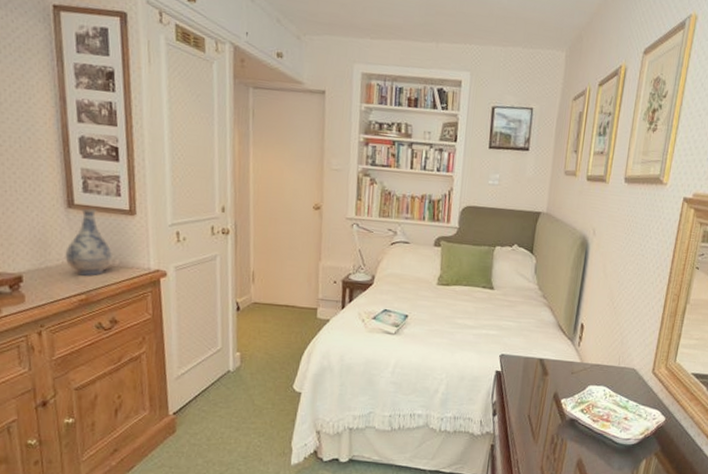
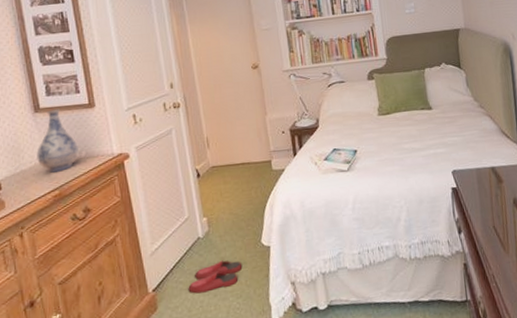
slippers: none [210,397,270,426] -> present [188,260,243,294]

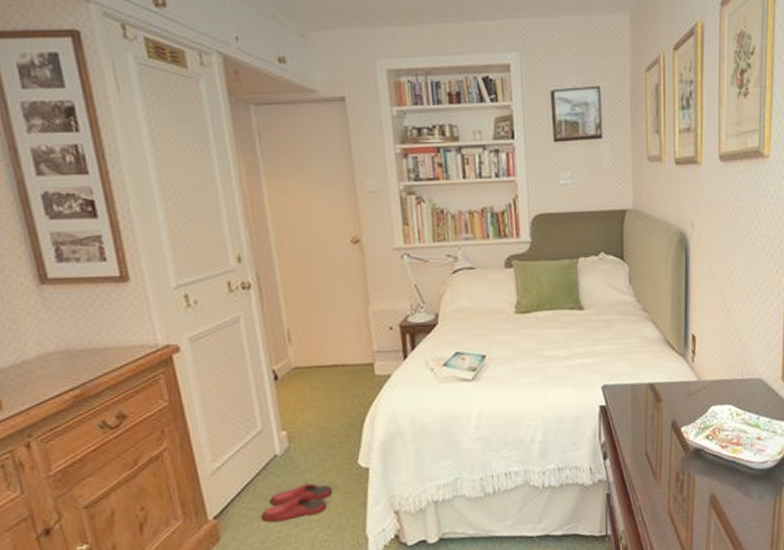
vase: present [36,109,80,173] -> none [45,281,109,366]

